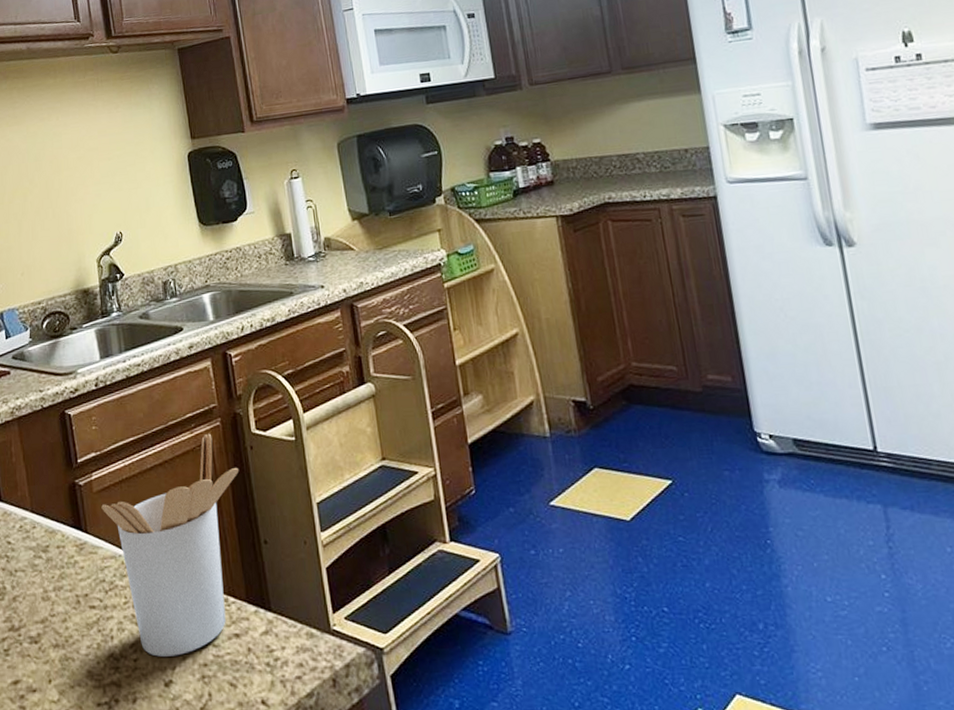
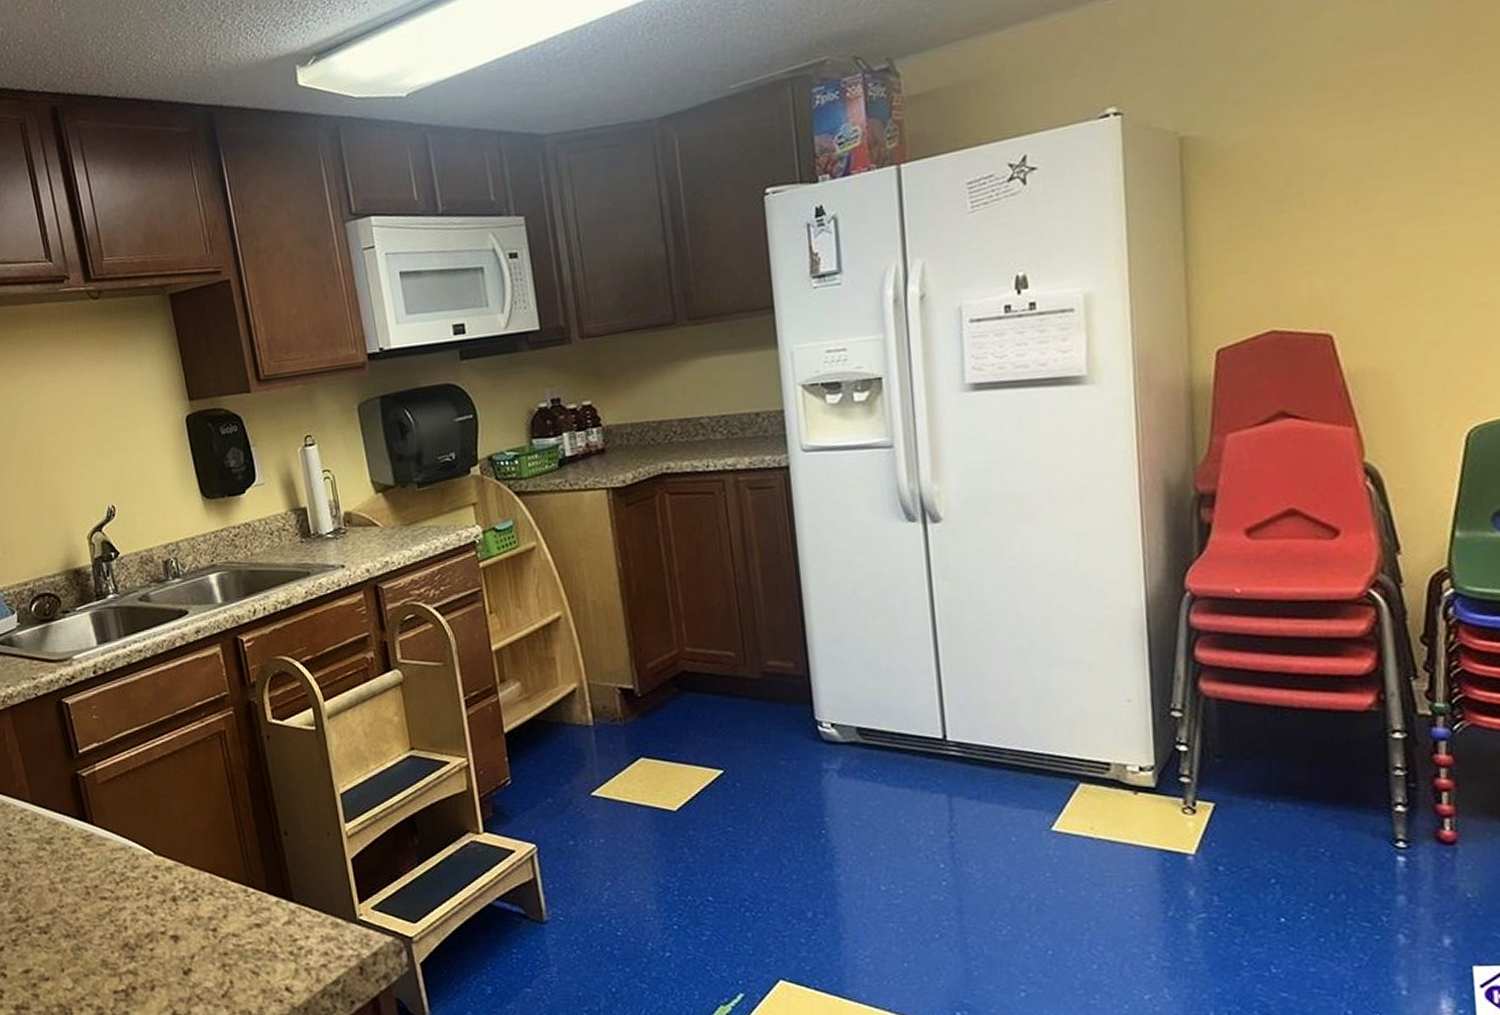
utensil holder: present [101,433,240,657] -> none [107,722,256,946]

